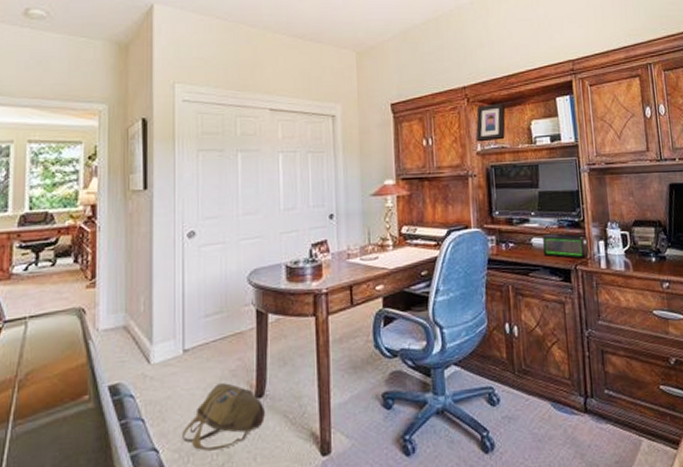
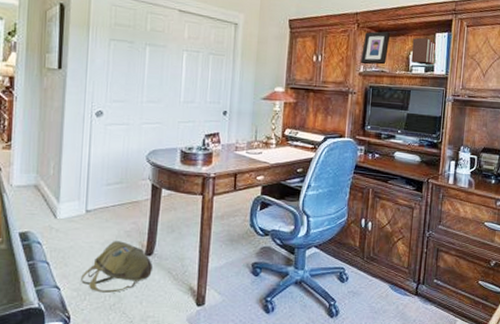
books: none [531,104,561,134] -> present [411,37,436,65]
speaker: present [543,233,589,260] -> none [403,150,442,175]

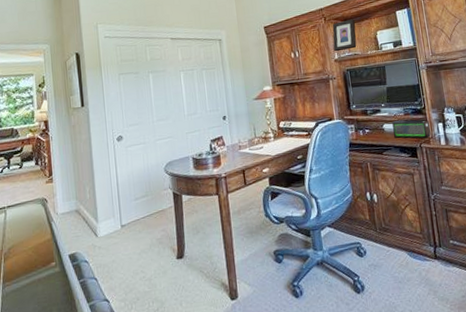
backpack: present [81,241,152,293] -> none [126,248,186,300]
speaker: none [403,150,442,175] -> present [392,119,431,139]
books: present [411,37,436,65] -> none [376,17,402,42]

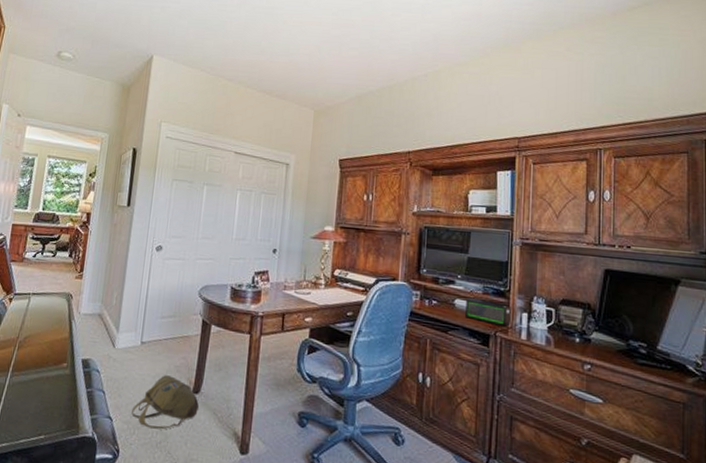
backpack: none [126,248,186,300] -> present [131,375,199,430]
picture frame: present [332,19,357,52] -> none [414,170,446,205]

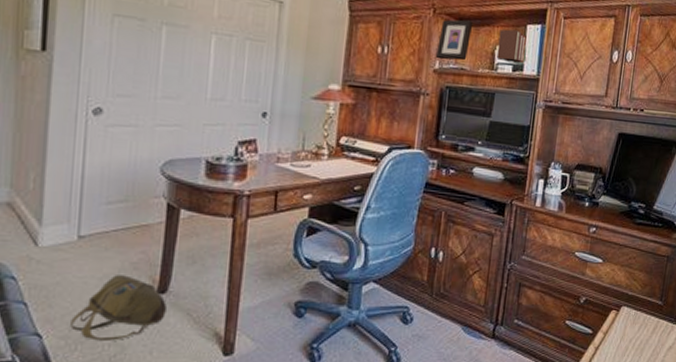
picture frame: none [414,170,446,205] -> present [436,19,474,61]
speaker: present [465,297,511,328] -> none [483,165,529,196]
books: none [470,176,498,206] -> present [496,29,527,64]

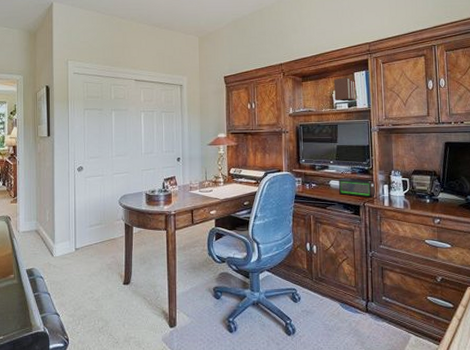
backpack: present [70,275,167,341] -> none [75,273,130,318]
picture frame: present [436,19,474,61] -> none [289,76,313,107]
speaker: none [483,165,529,196] -> present [339,178,375,199]

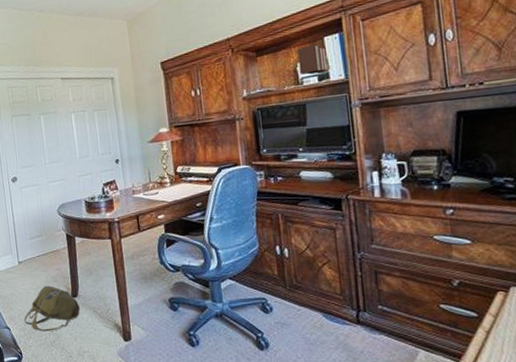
backpack: none [75,273,130,318] -> present [24,286,80,331]
speaker: present [339,178,375,199] -> none [312,167,361,190]

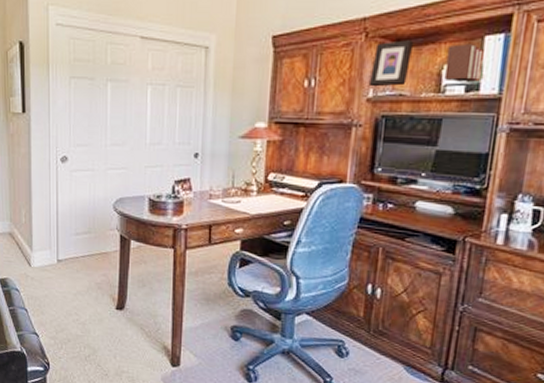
backpack: present [24,286,80,331] -> none [57,292,124,344]
picture frame: none [241,49,271,88] -> present [370,40,414,87]

